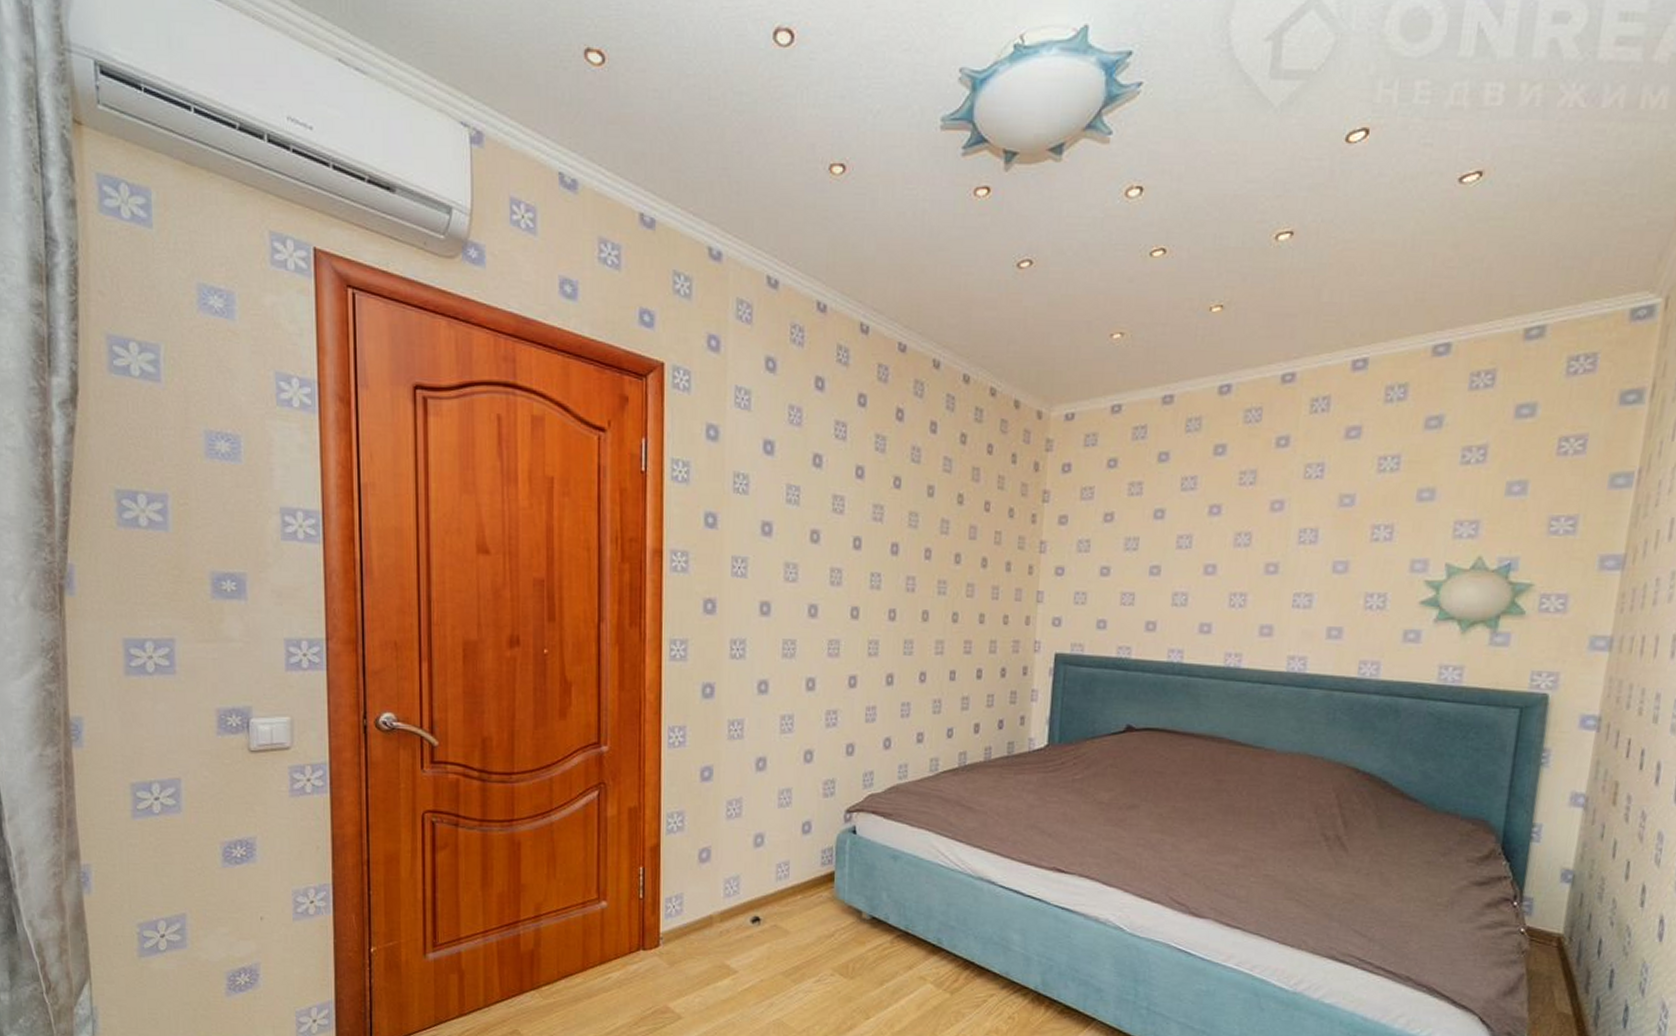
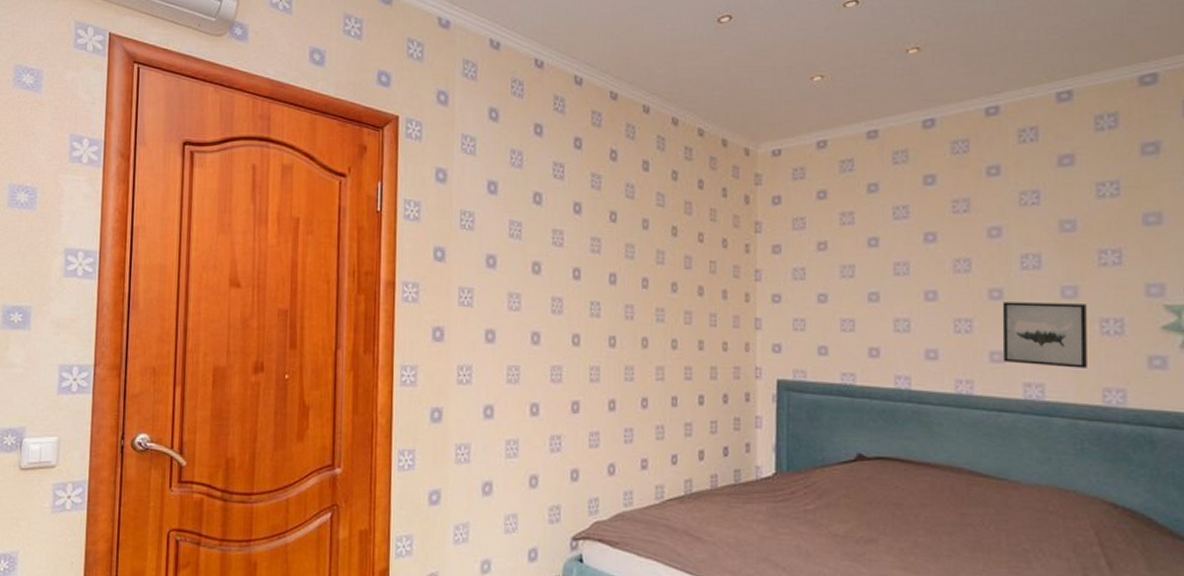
wall art: none [1272,576,1355,642] -> present [1002,302,1087,368]

